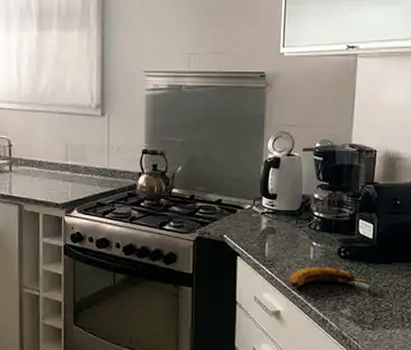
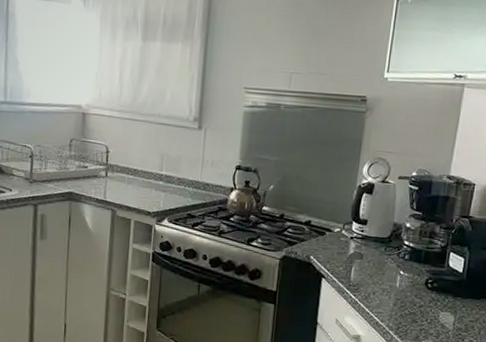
banana: present [288,267,369,288] -> none [371,295,455,319]

